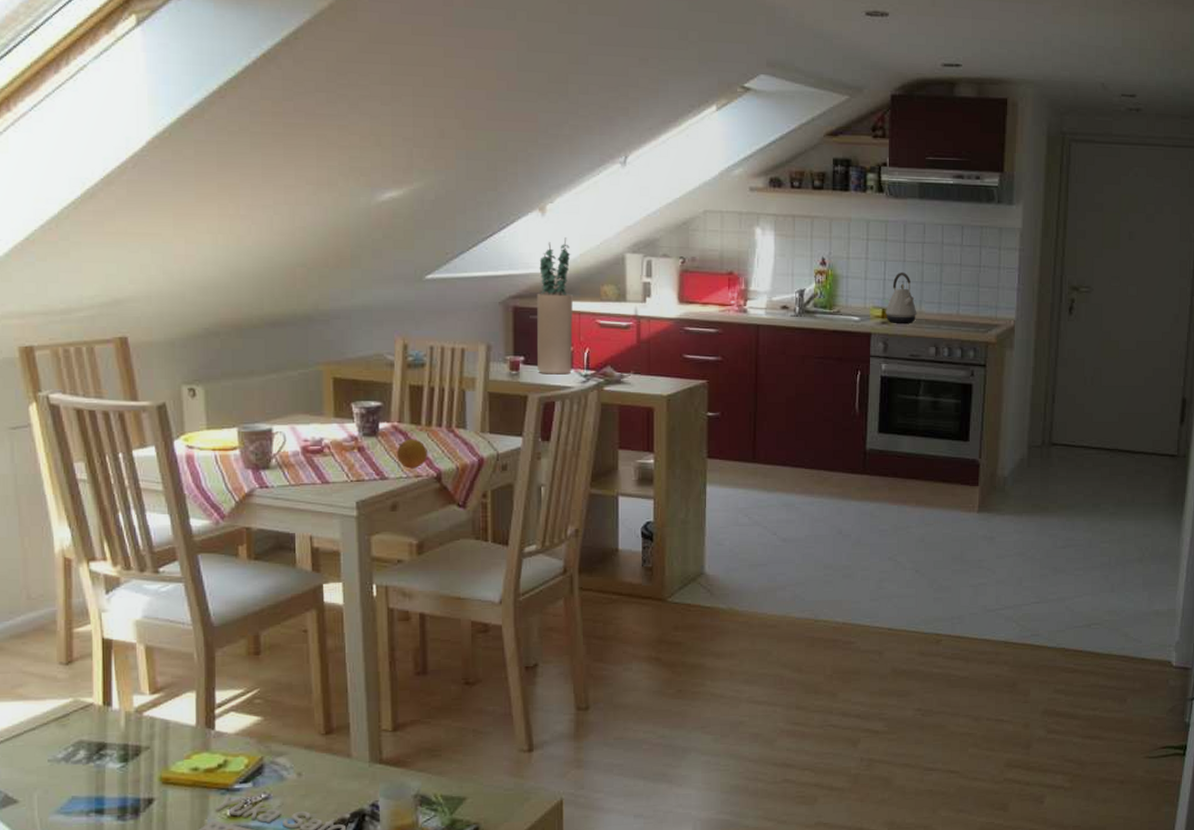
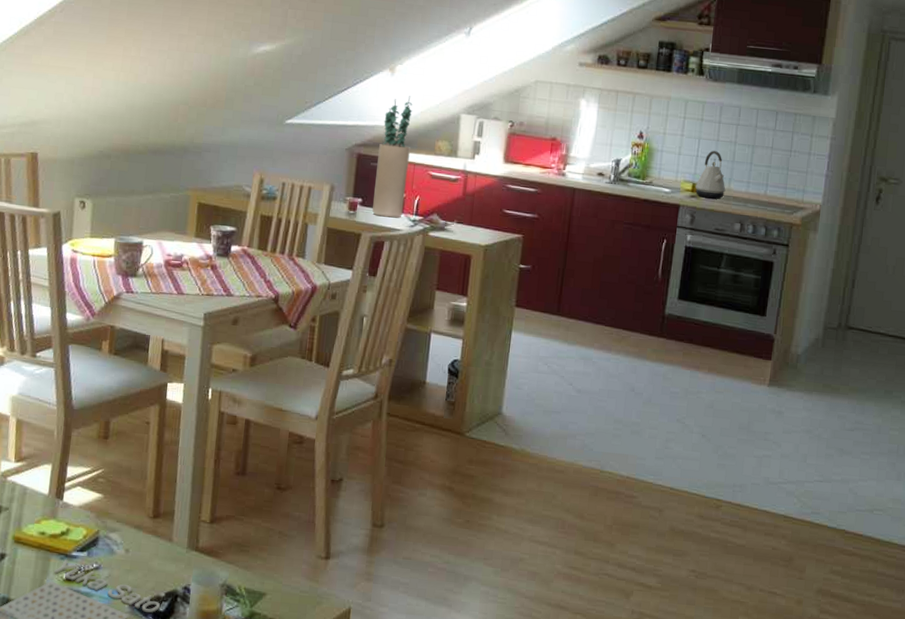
fruit: present [396,439,428,469] -> none [242,262,270,289]

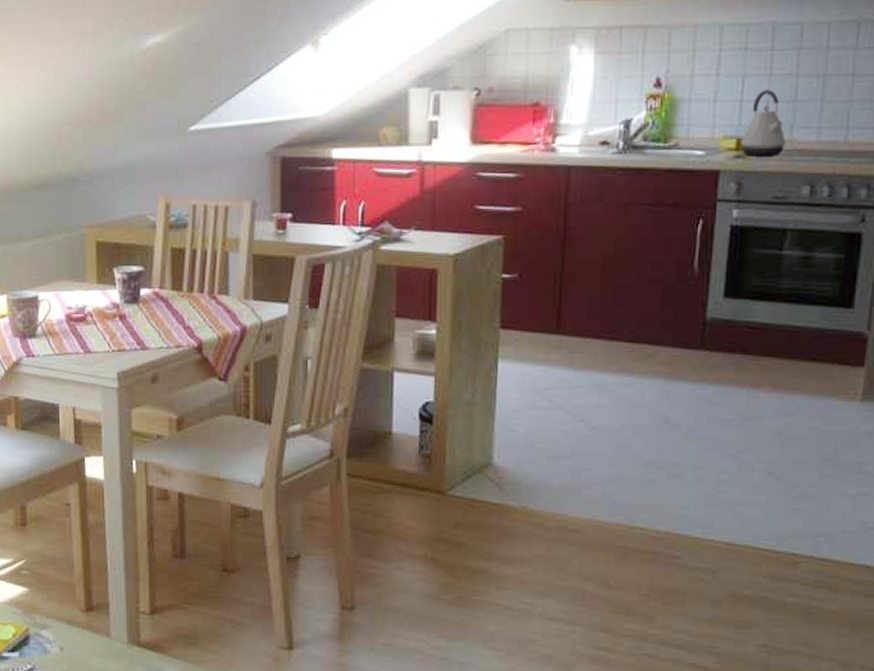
vase: present [372,96,413,218] -> none [305,74,347,233]

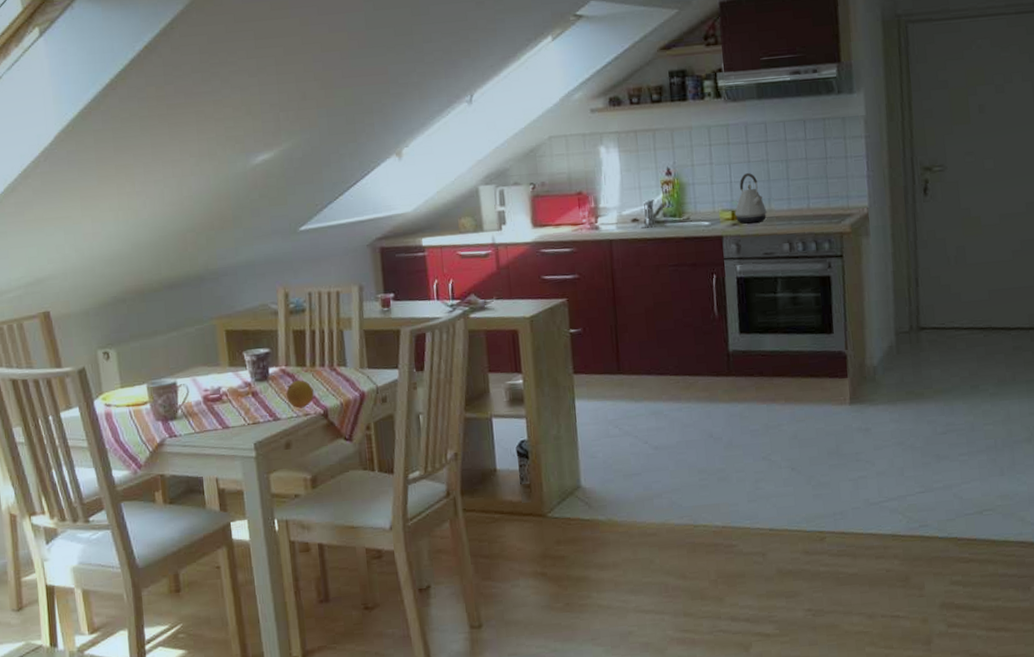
fruit: none [157,306,189,338] -> present [286,380,314,409]

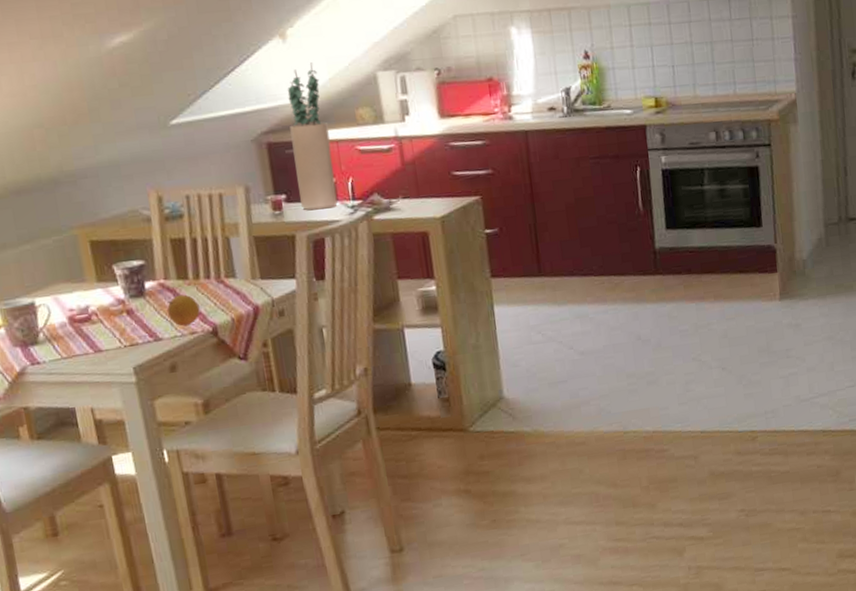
vase: none [400,177,439,308] -> present [287,62,338,211]
kettle: present [735,173,767,224] -> none [658,56,692,112]

